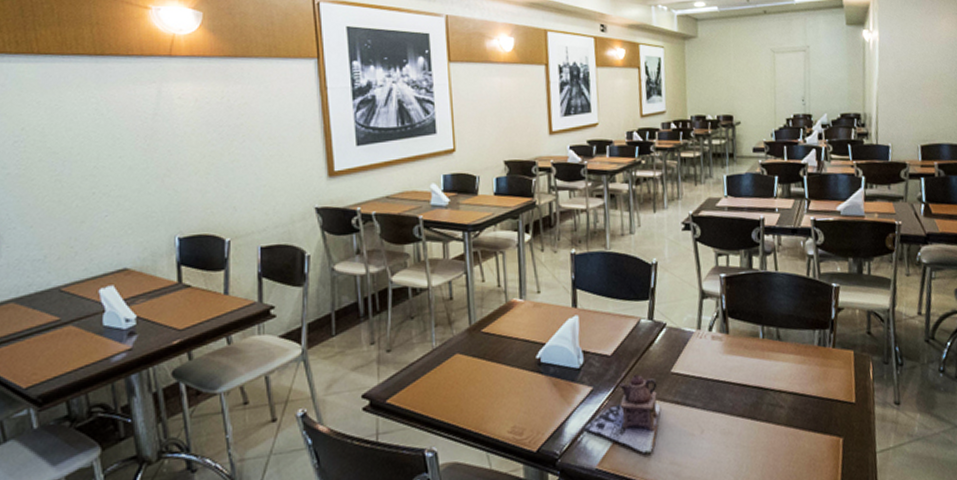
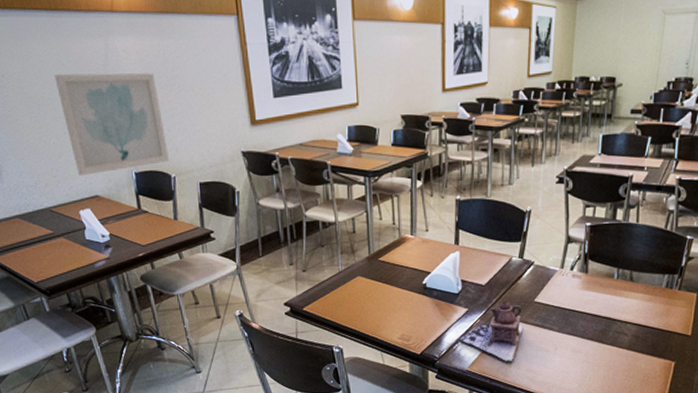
wall art: none [89,121,225,244] -> present [54,73,170,175]

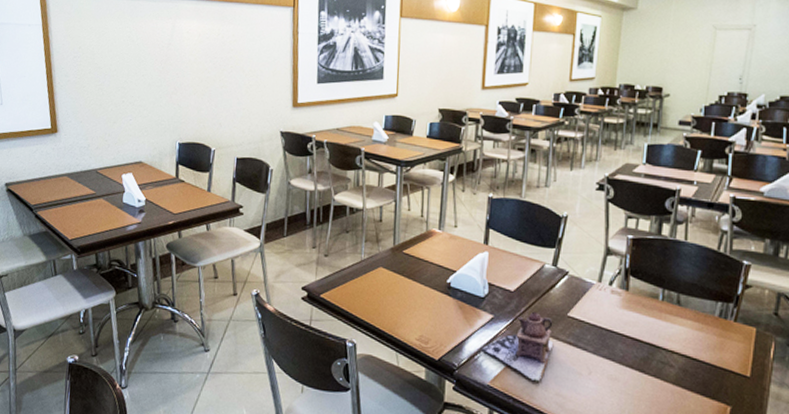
wall art: present [54,73,170,175] -> none [123,49,213,142]

